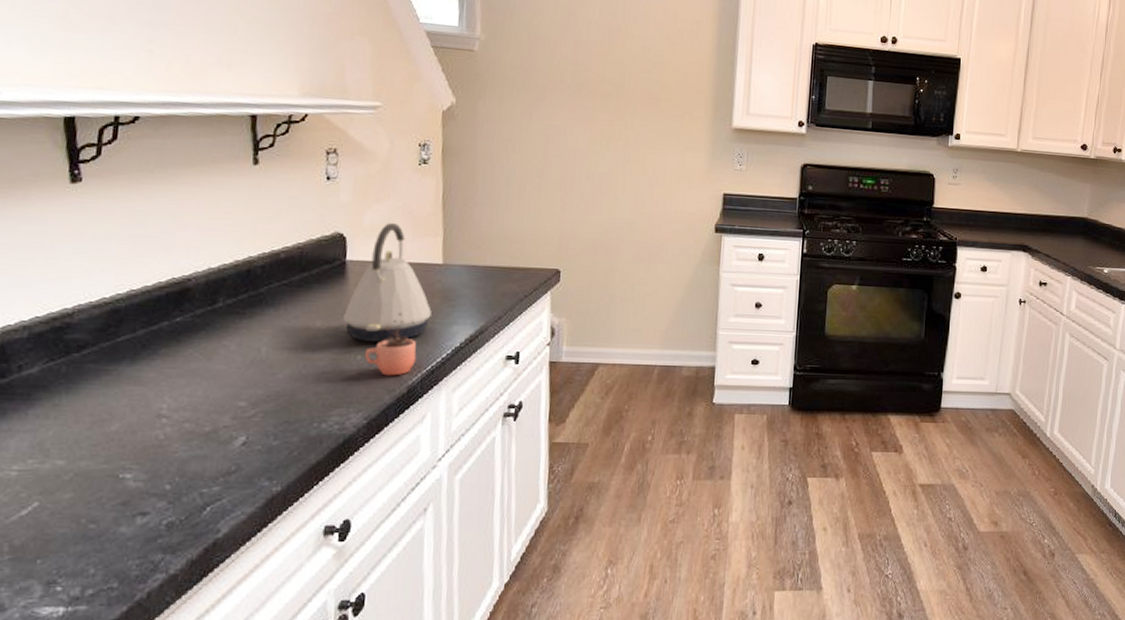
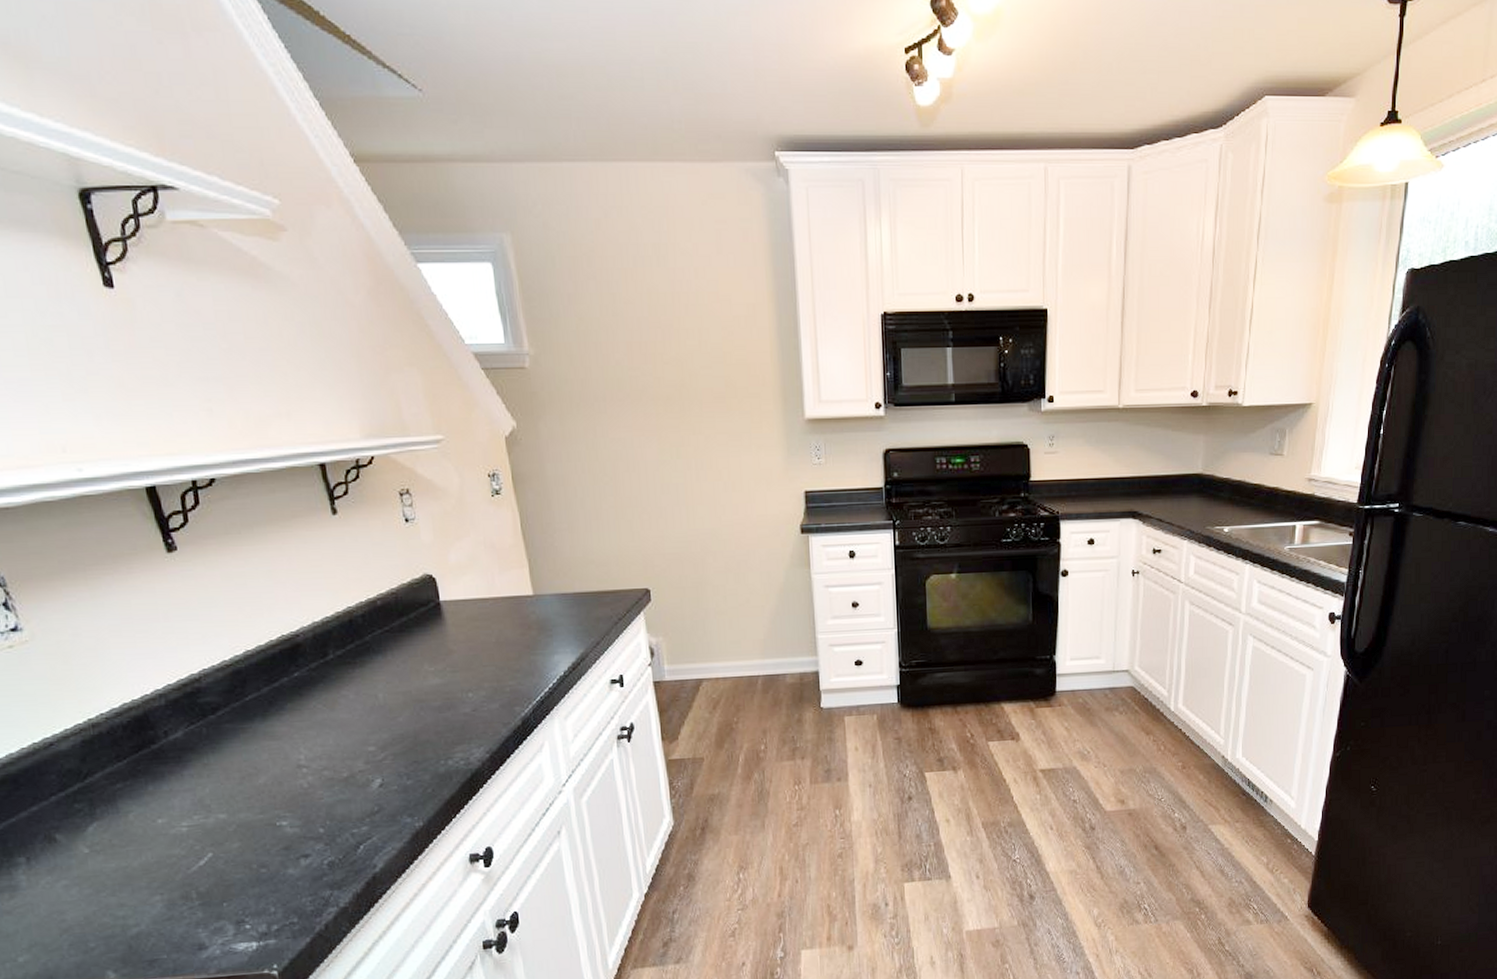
kettle: present [343,223,432,342] -> none [448,559,531,679]
cocoa: present [364,312,417,376] -> none [474,647,525,710]

